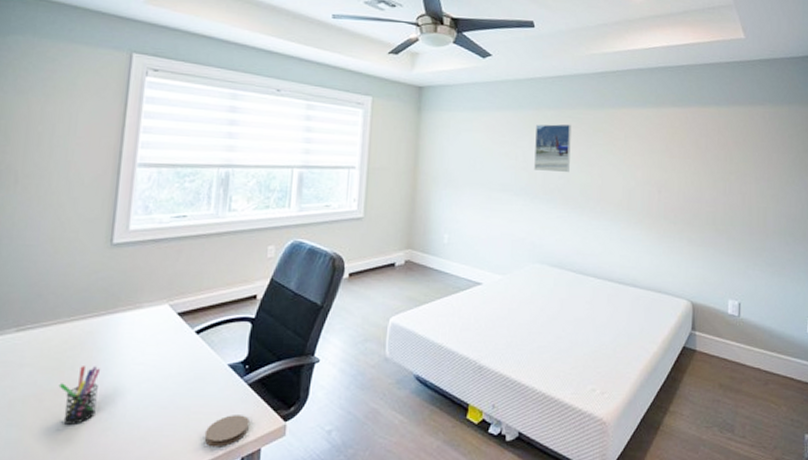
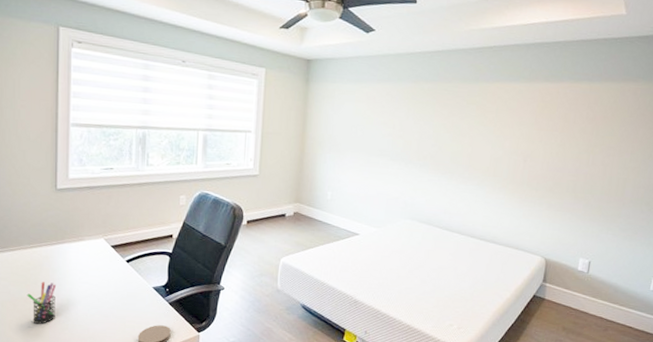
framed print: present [534,124,571,172] -> none [410,96,447,141]

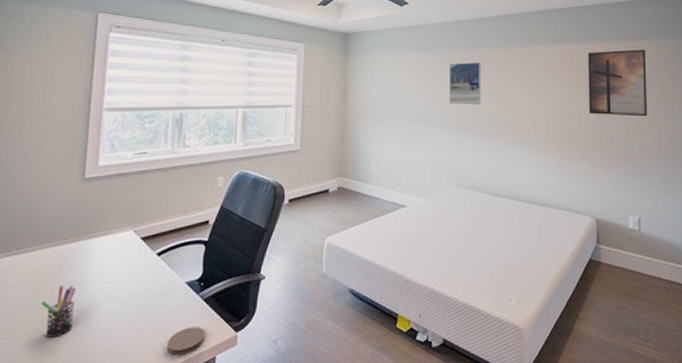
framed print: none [410,96,447,141] -> present [449,62,481,104]
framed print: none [554,91,625,163] -> present [588,49,648,117]

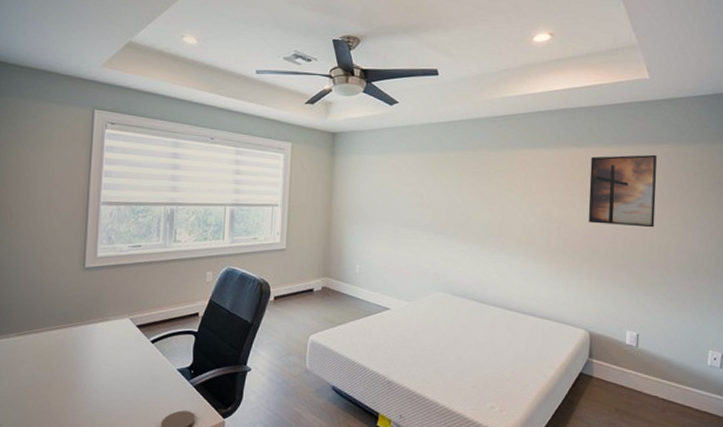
pen holder: present [41,286,77,337] -> none [49,365,80,411]
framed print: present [449,62,481,104] -> none [438,164,473,209]

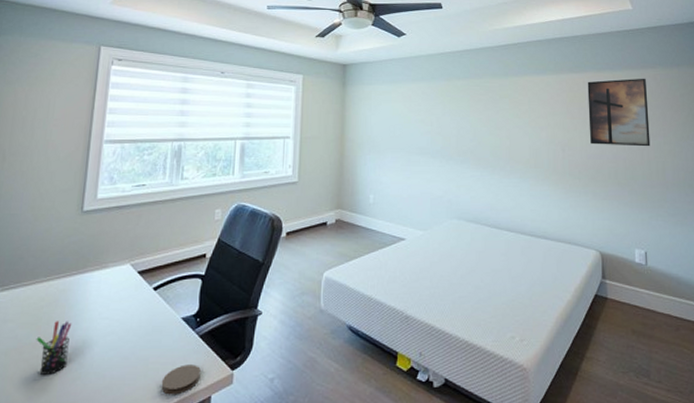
pen holder: none [49,365,80,411] -> present [36,321,72,375]

